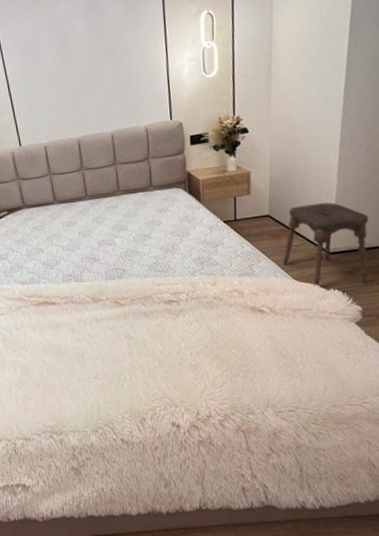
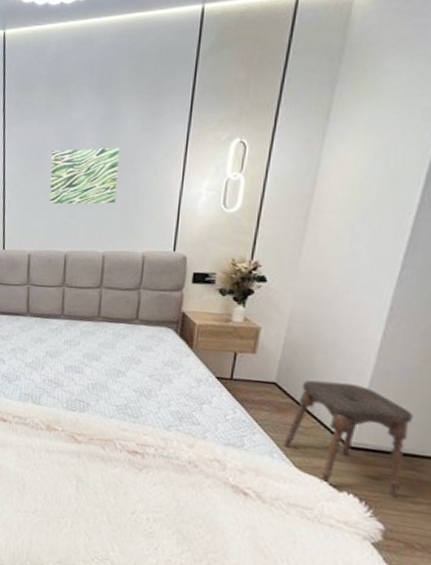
wall art: none [46,32,113,96] -> present [49,147,120,205]

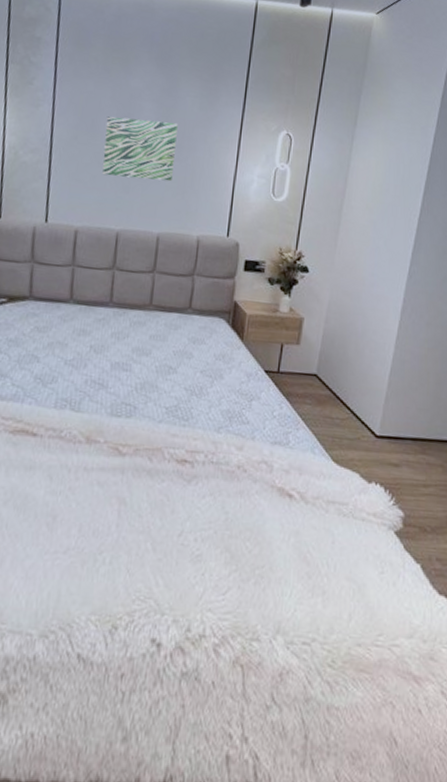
stool: present [283,380,414,497] -> none [323,370,422,482]

